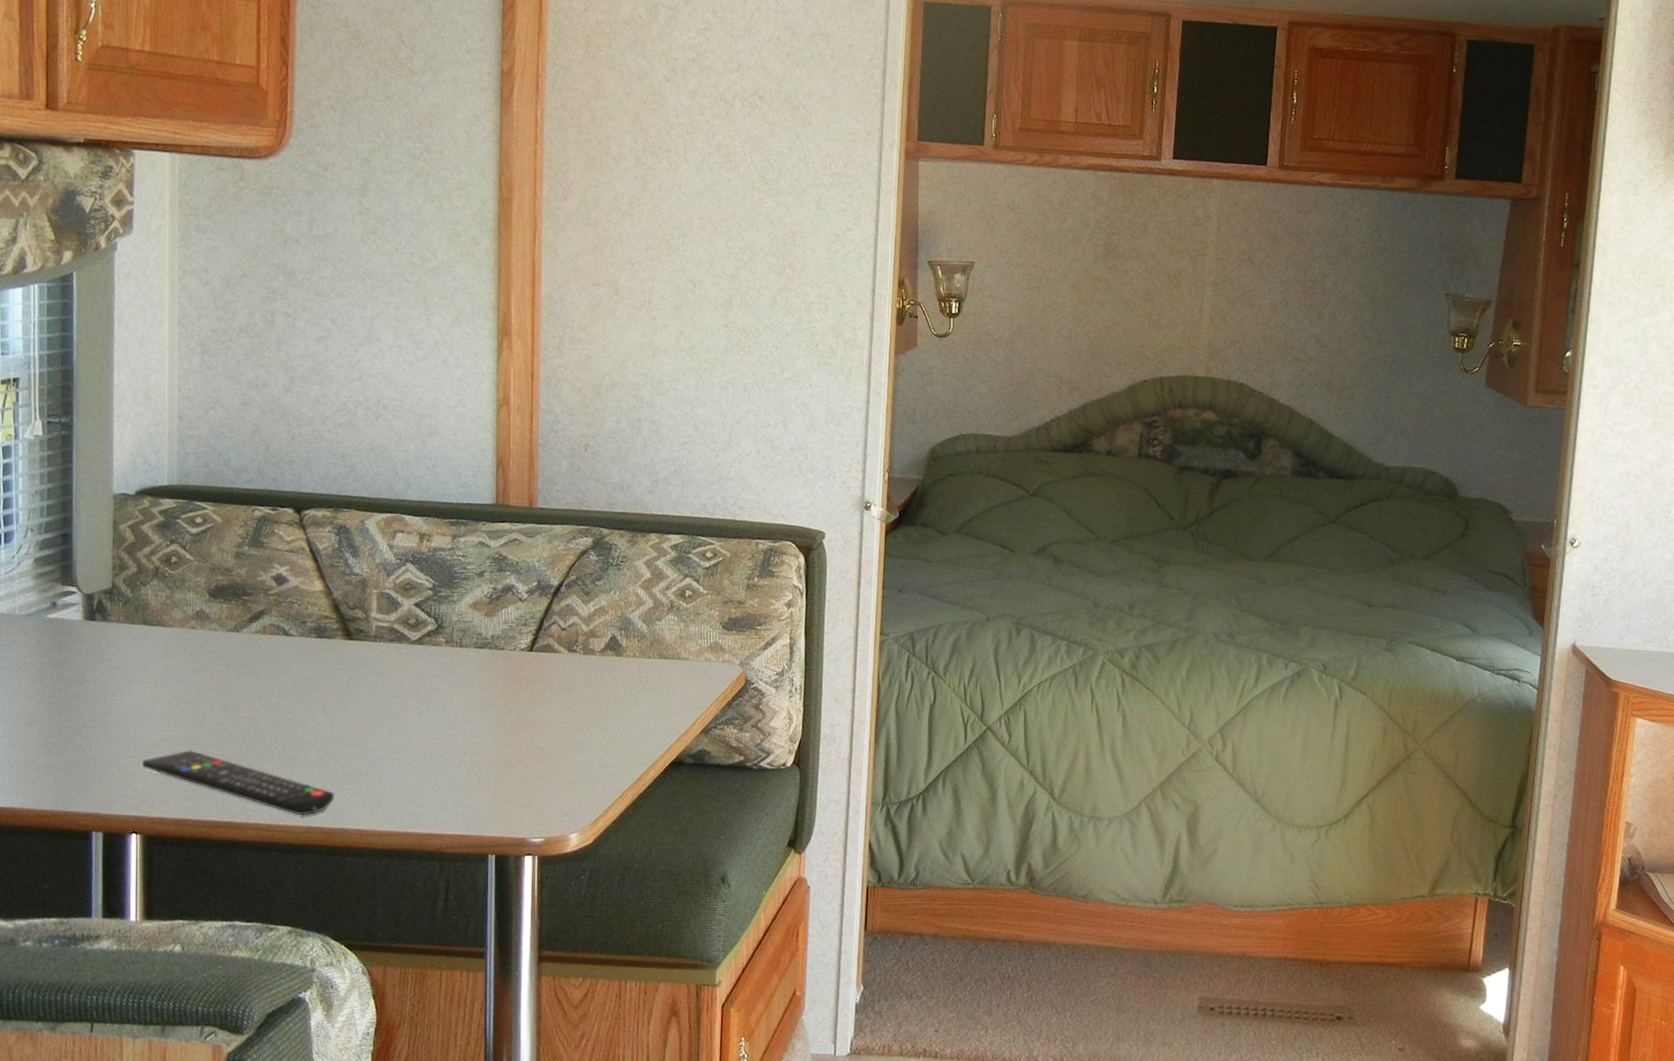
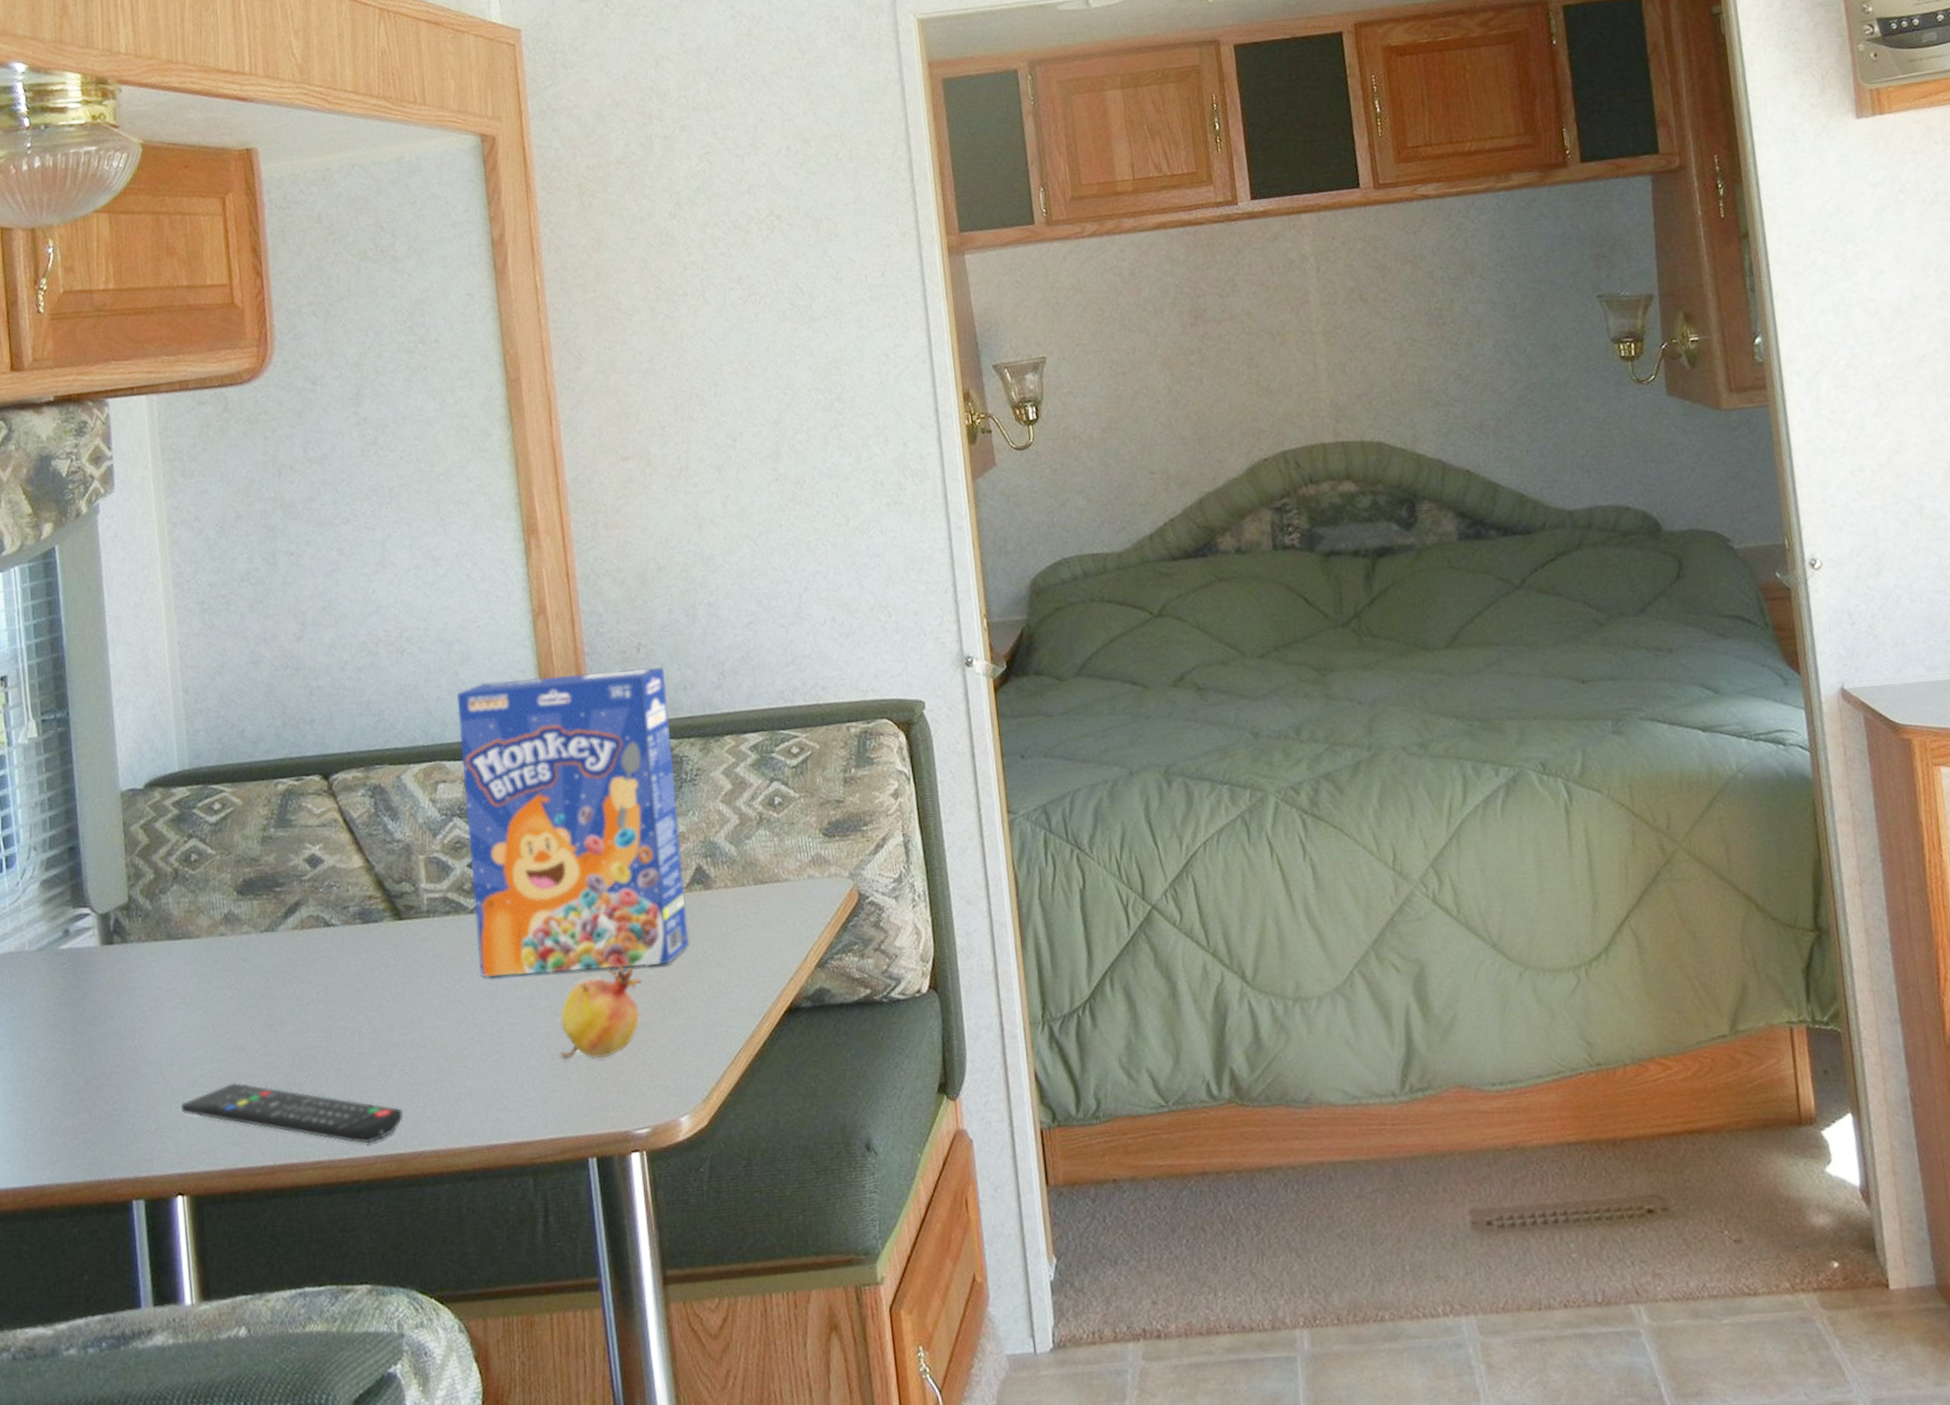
cereal box: none [415,454,606,711] -> present [456,666,690,978]
fruit: none [475,705,553,778] -> present [560,964,642,1060]

